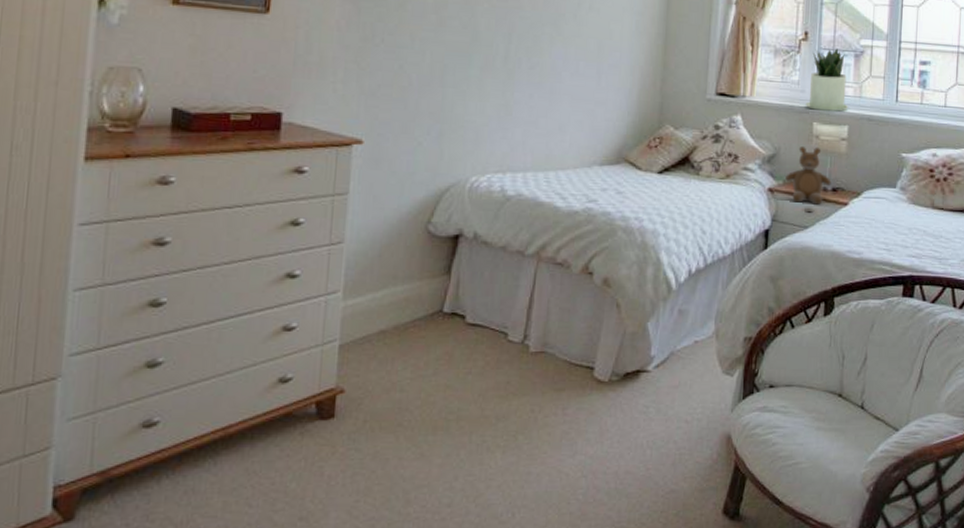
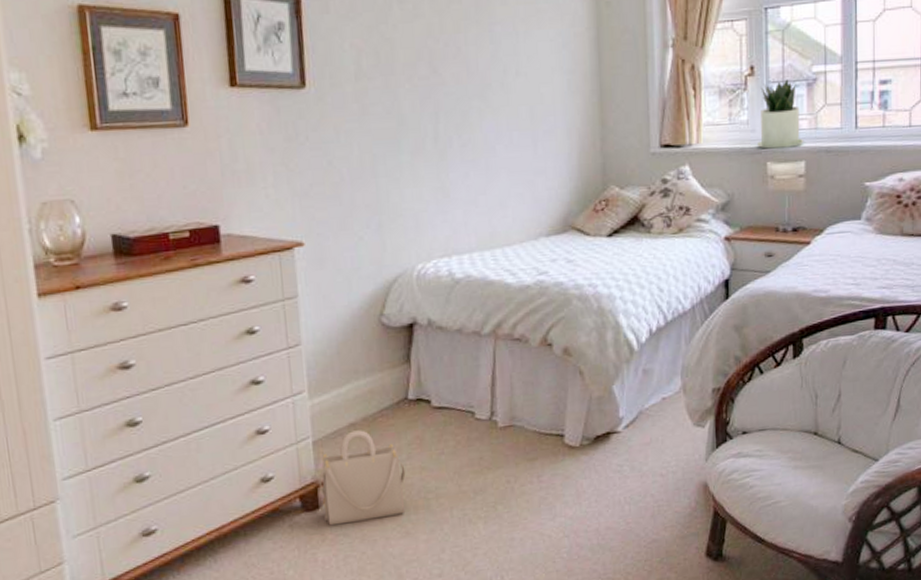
handbag: none [338,338,430,438] -> present [318,430,406,526]
teddy bear: present [785,145,831,205] -> none [742,188,791,248]

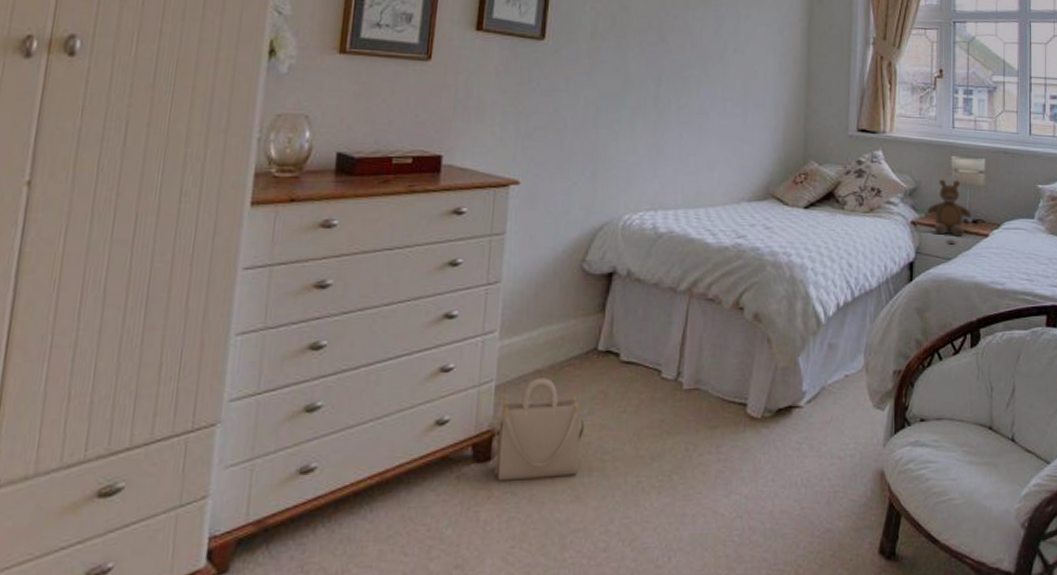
teddy bear: none [742,188,791,248] -> present [927,179,972,237]
planter: present [757,79,804,150] -> none [944,84,985,146]

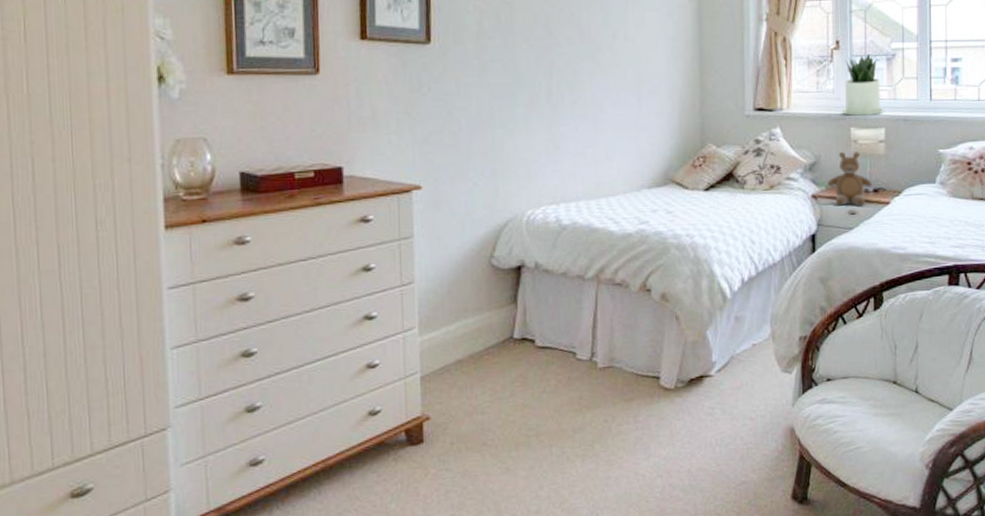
handbag: present [494,378,585,481] -> none [424,367,508,460]
planter: none [944,84,985,146] -> present [842,54,884,117]

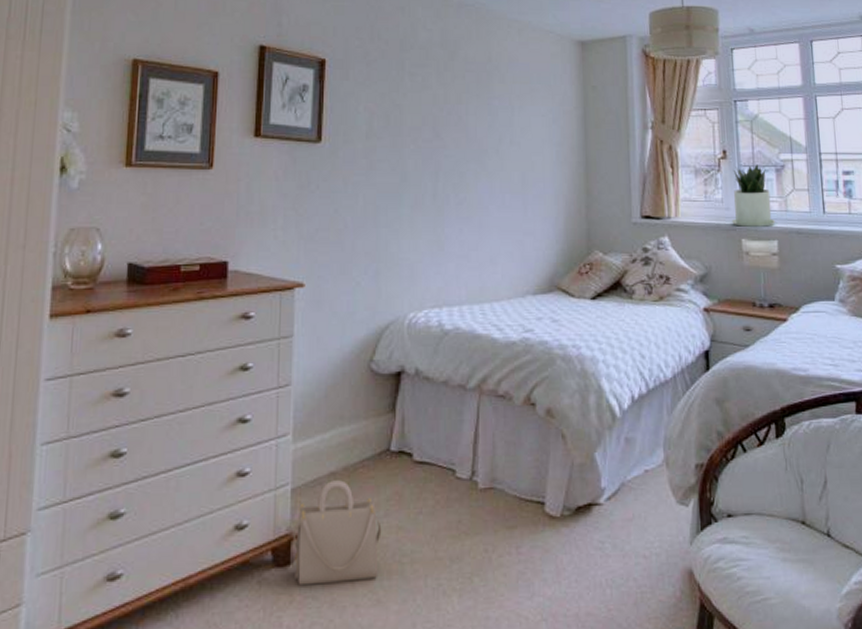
handbag: none [424,367,508,460] -> present [292,480,382,586]
teddy bear: present [827,151,872,206] -> none [720,263,767,322]

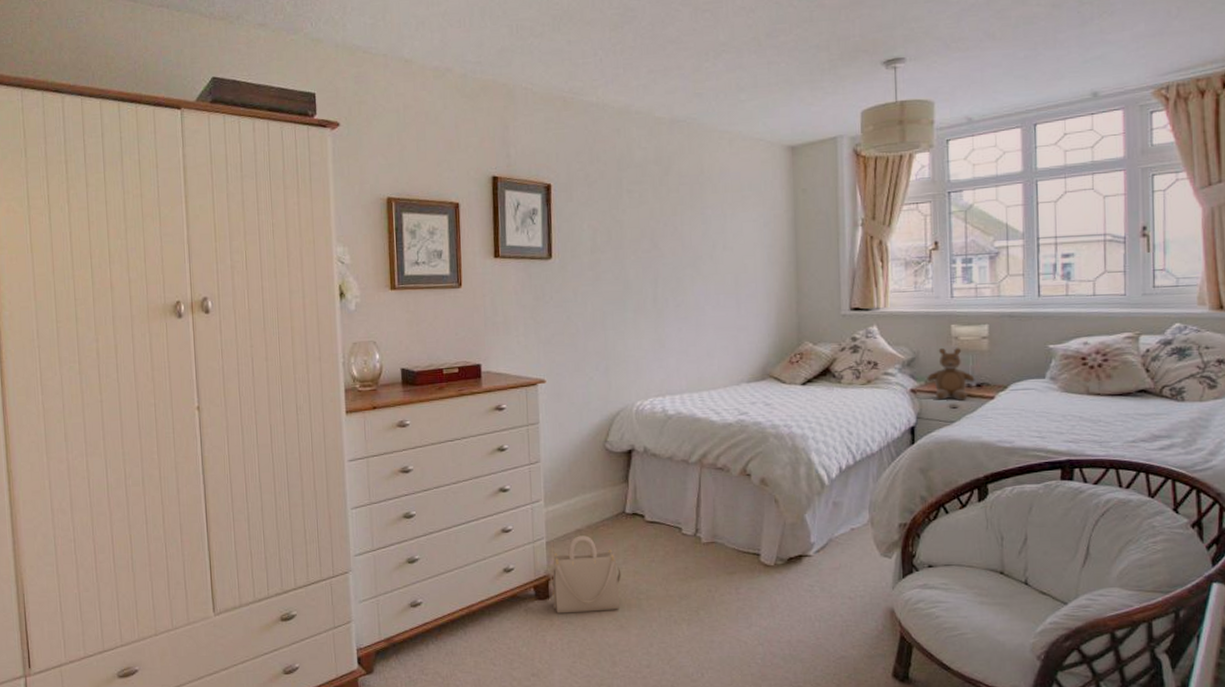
teddy bear: none [720,263,767,322] -> present [927,347,975,401]
planter: present [732,164,776,228] -> none [942,253,987,314]

